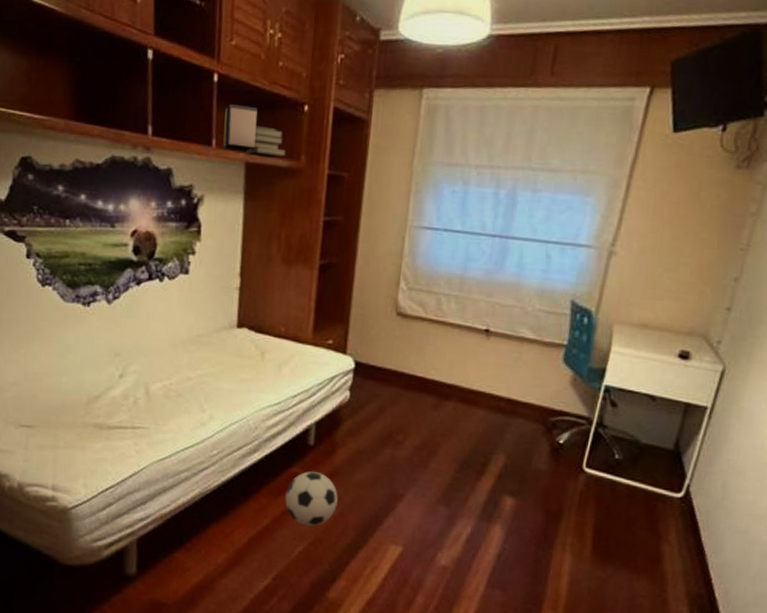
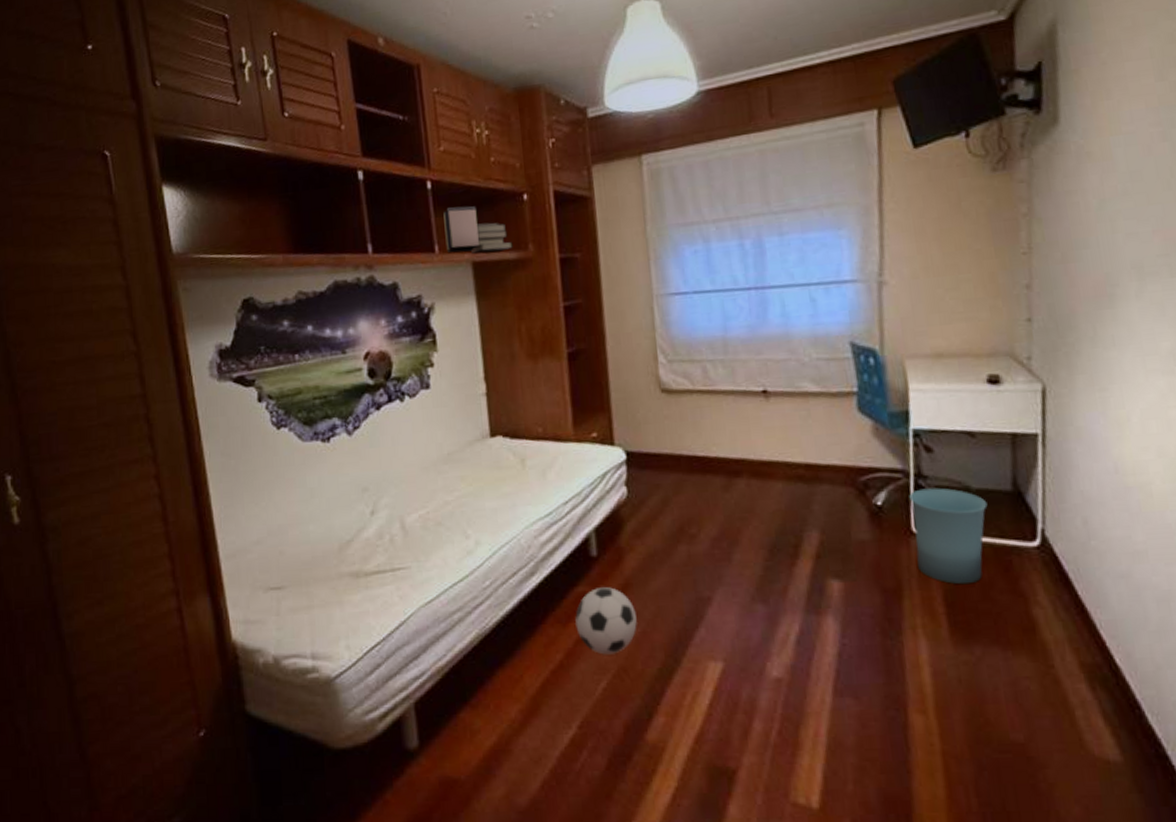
waste bin: none [580,436,650,518] -> present [909,487,988,585]

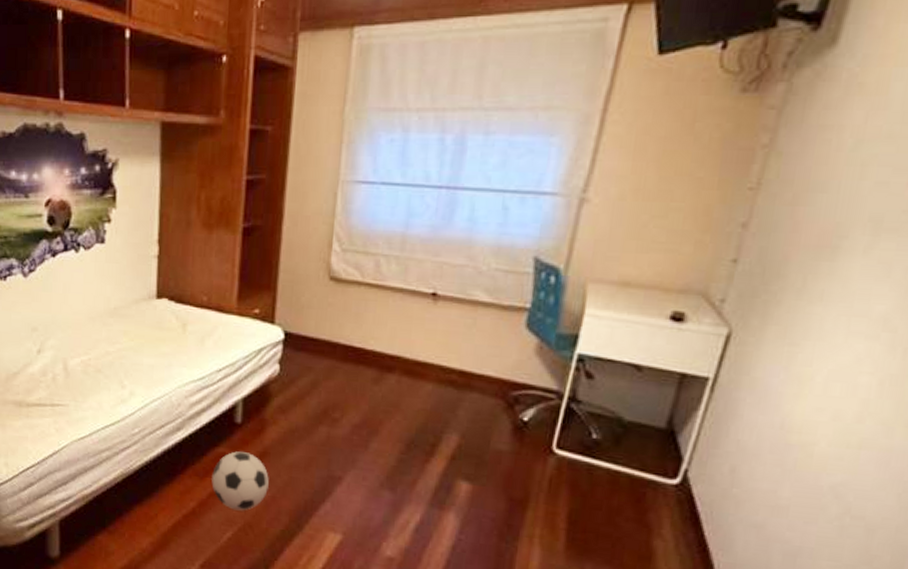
books: present [443,206,481,254] -> none [137,60,173,111]
books: present [471,222,513,255] -> none [162,82,204,116]
waste bin: present [909,487,988,585] -> none [550,412,636,508]

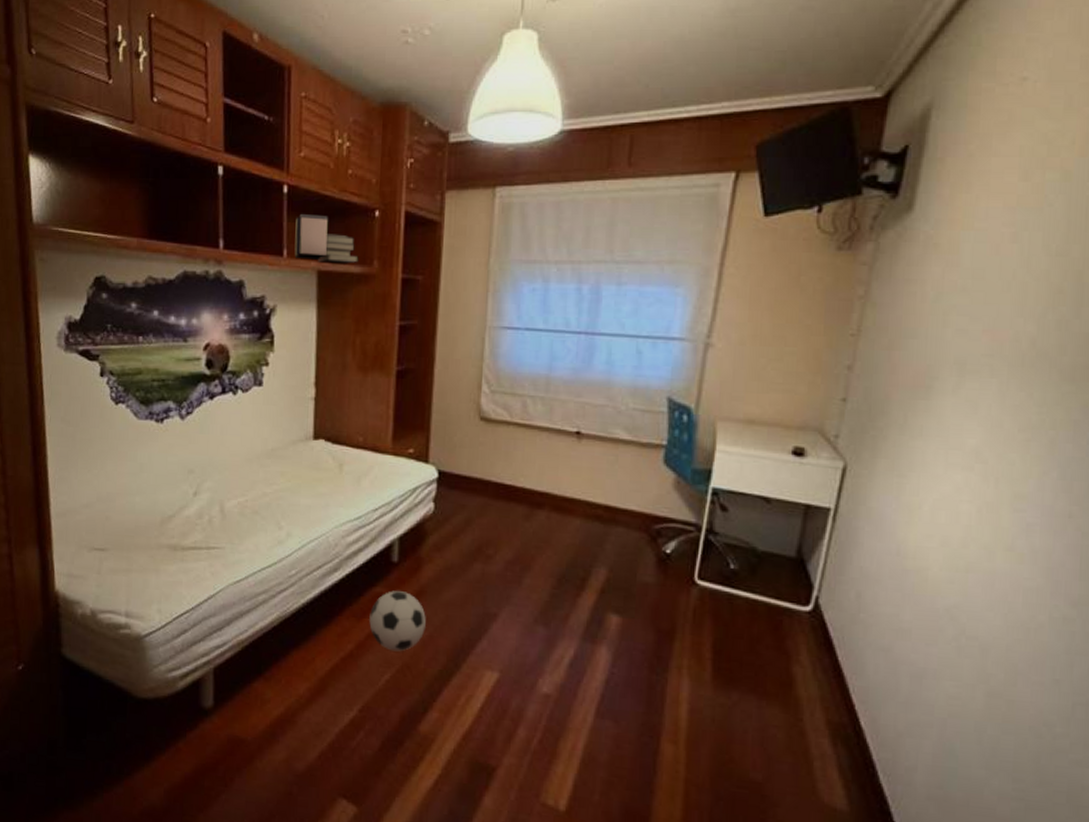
books: none [137,60,173,111] -> present [294,213,329,261]
books: none [162,82,204,116] -> present [318,234,359,266]

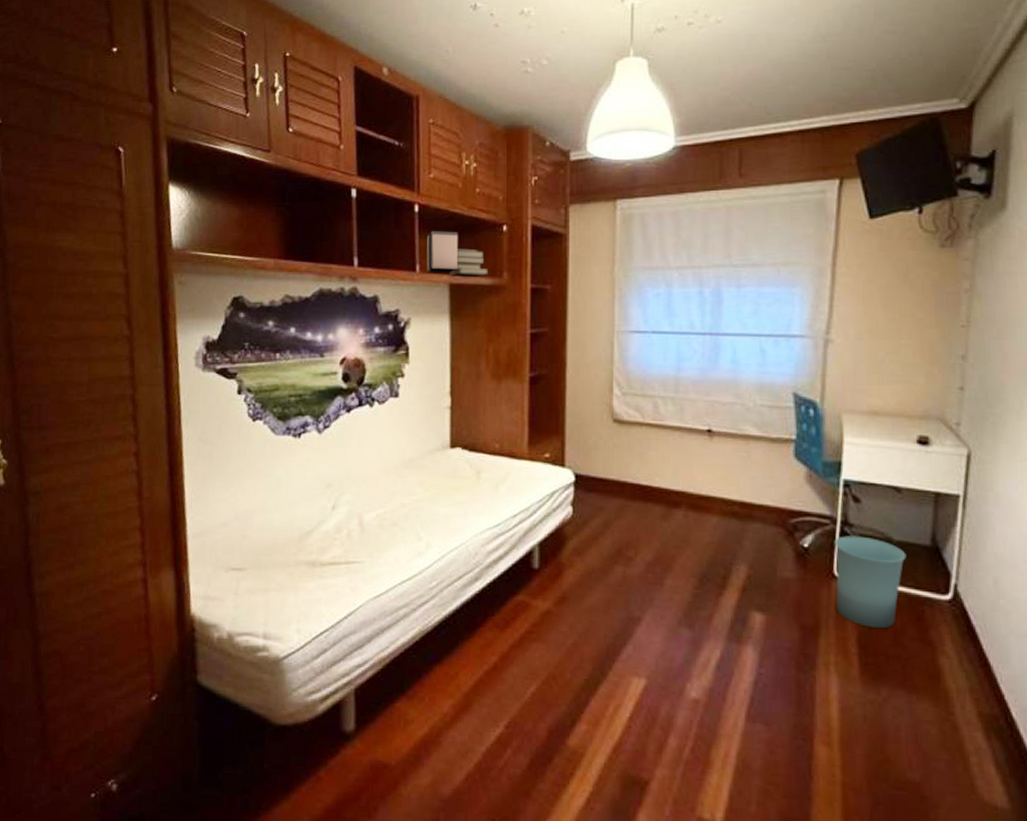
soccer ball: present [369,591,426,652] -> none [512,598,569,662]
waste bin: none [694,543,770,636] -> present [834,536,906,629]

